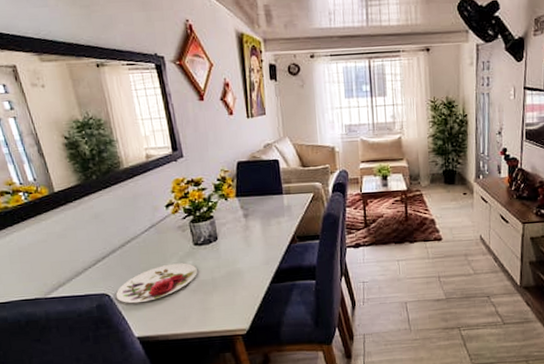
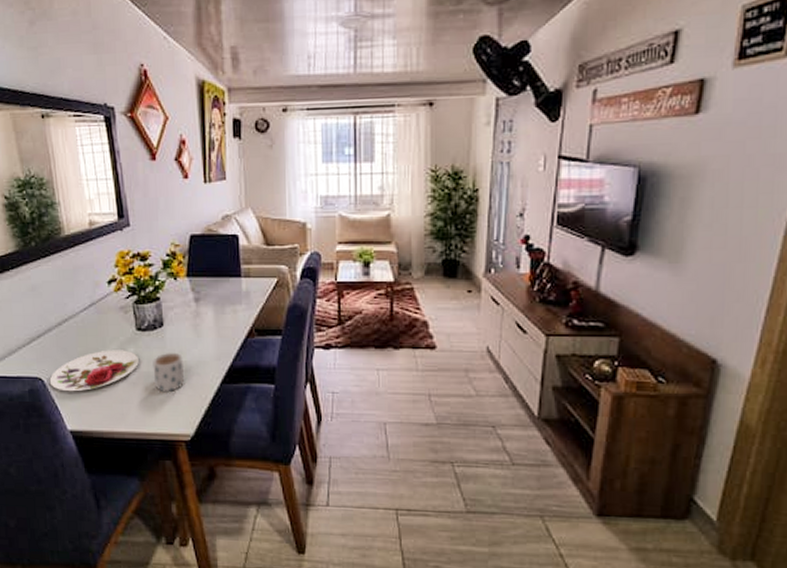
mug: none [209,261,239,296] -> present [152,352,185,393]

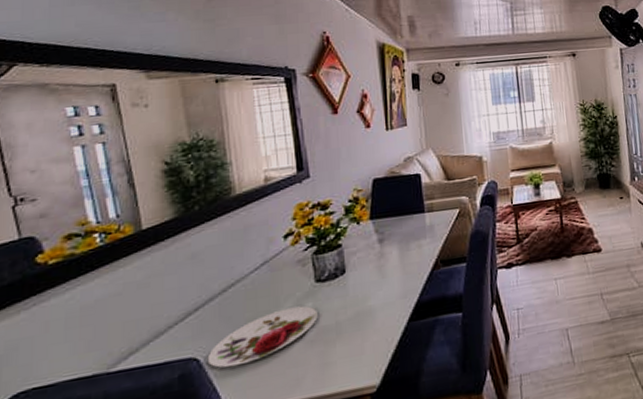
mug: present [152,352,185,393] -> none [333,297,370,345]

